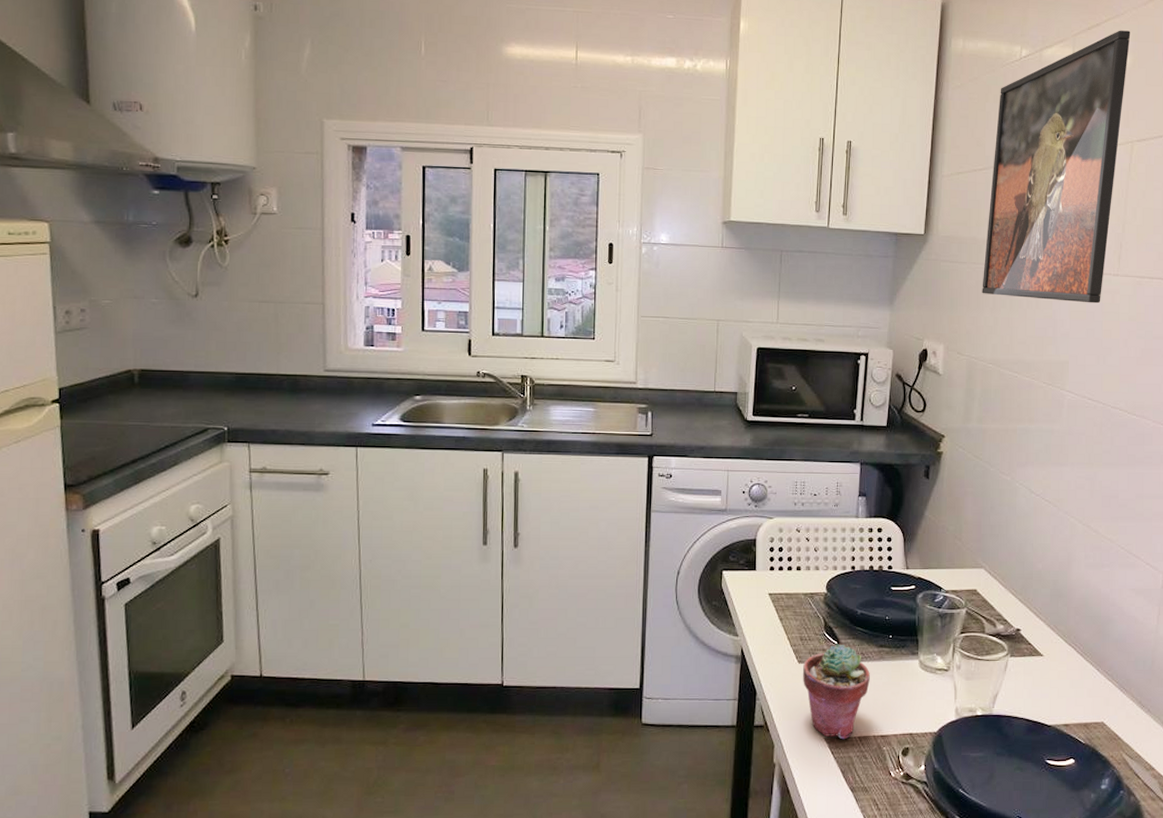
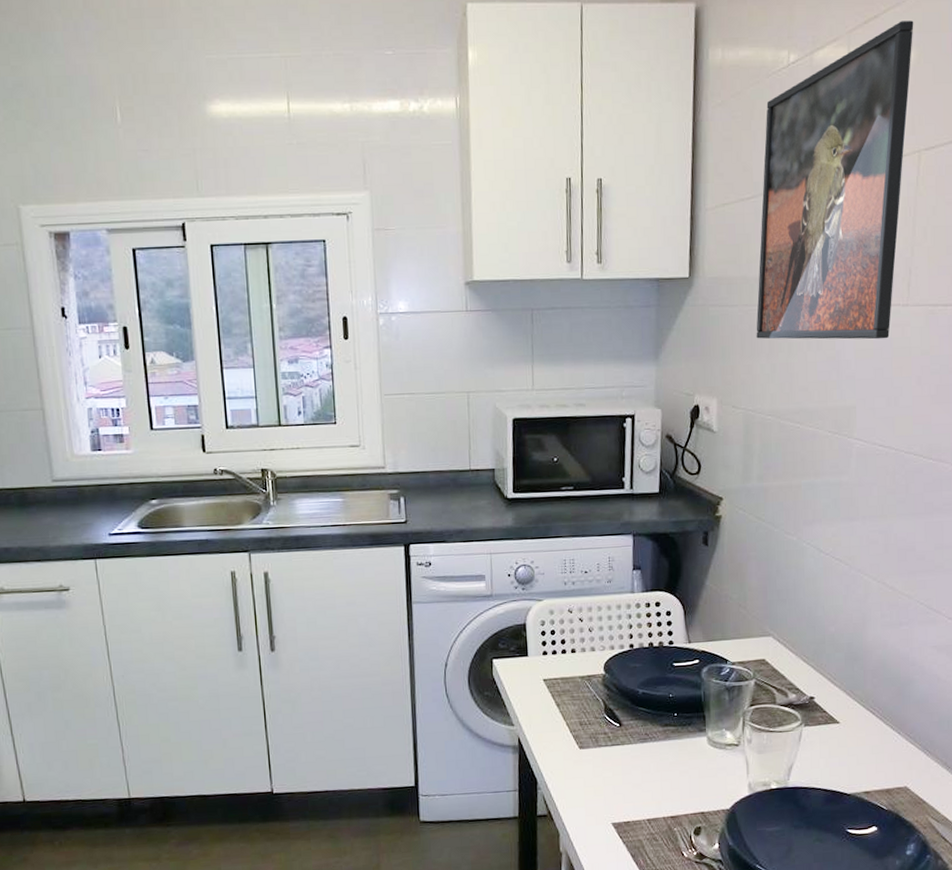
potted succulent: present [803,644,870,740] -> none [585,726,656,824]

